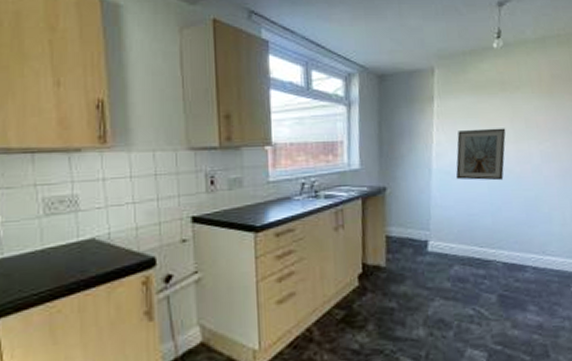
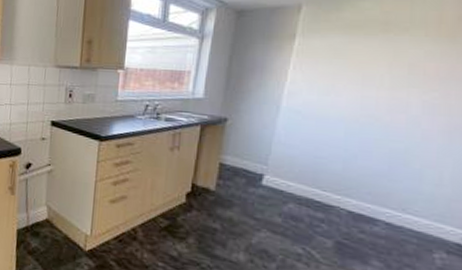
picture frame: present [455,128,506,181] -> none [307,71,381,128]

